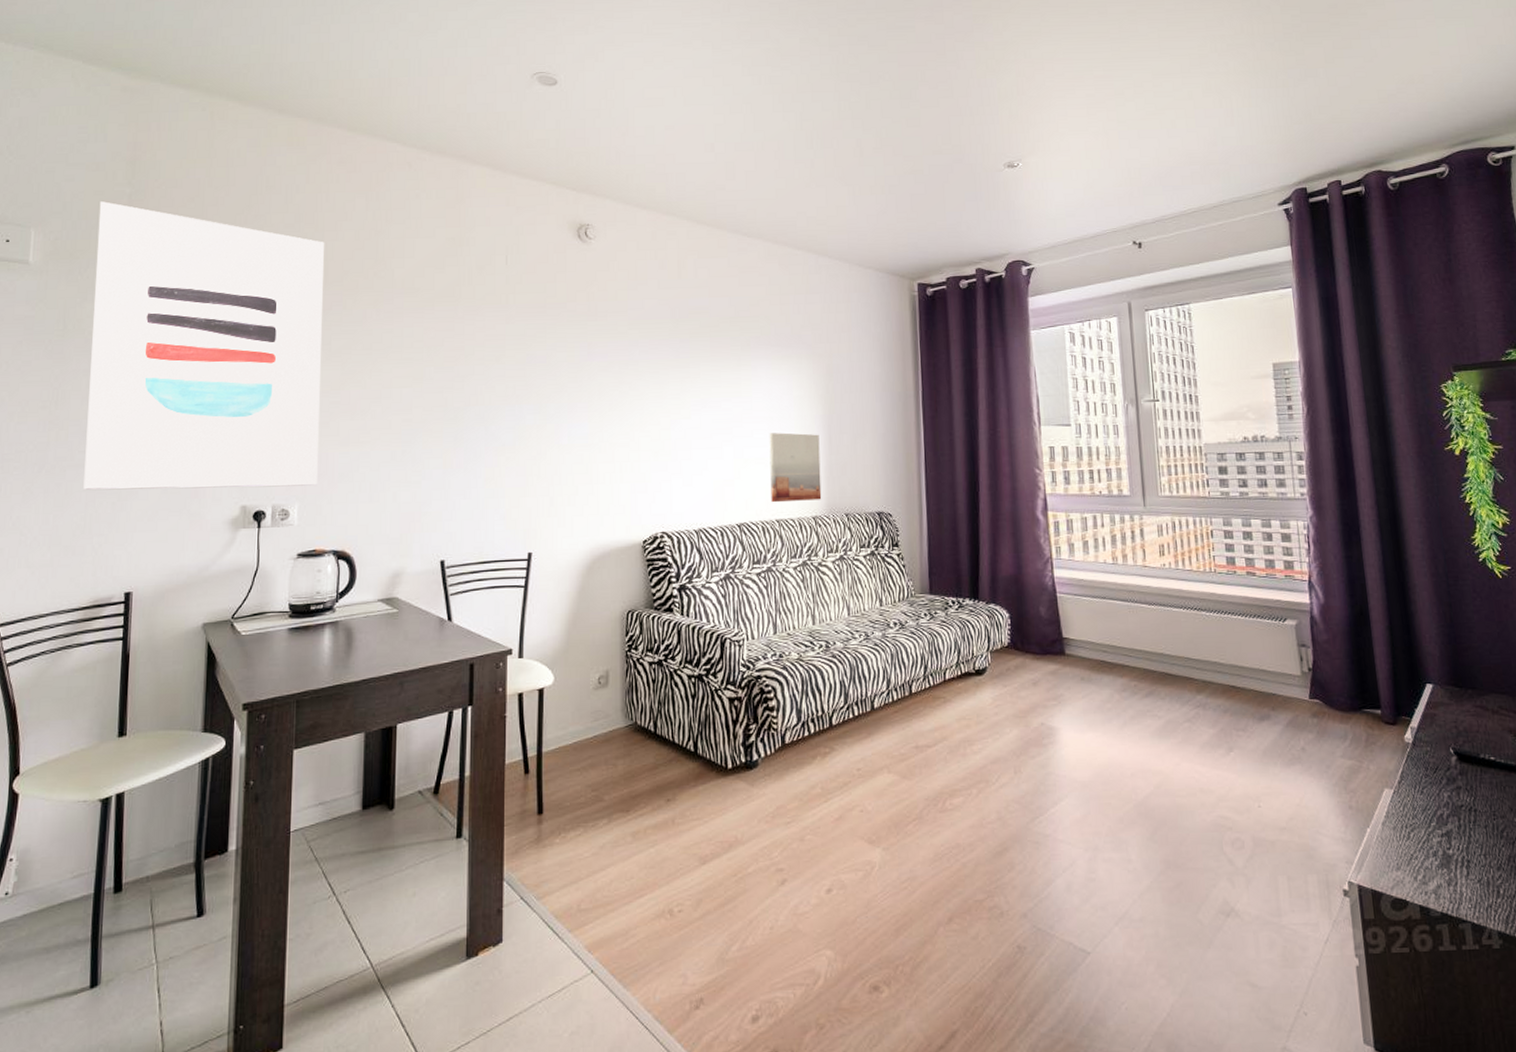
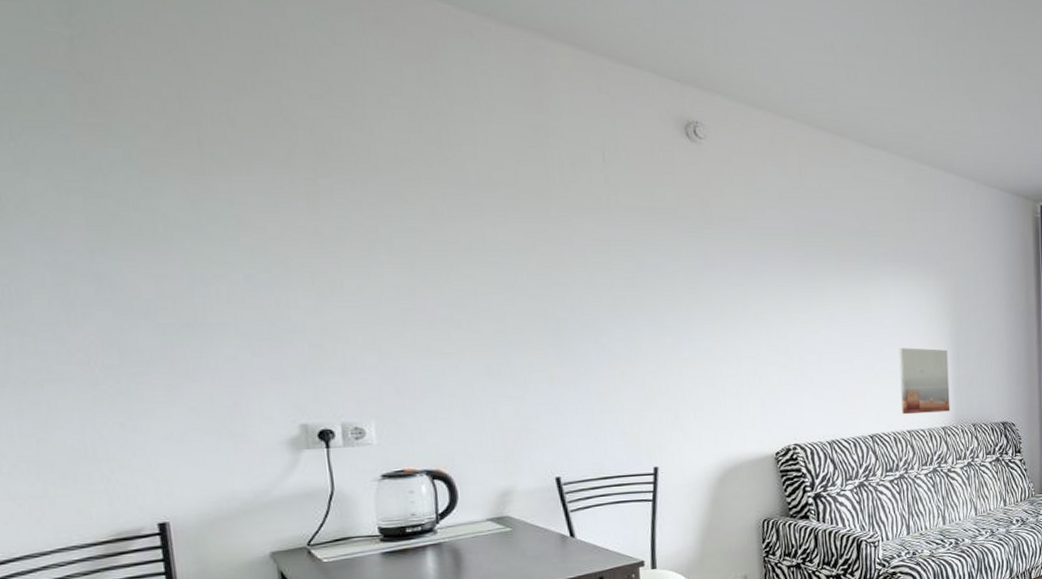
wall art: present [83,201,324,490] -> none [23,44,396,409]

